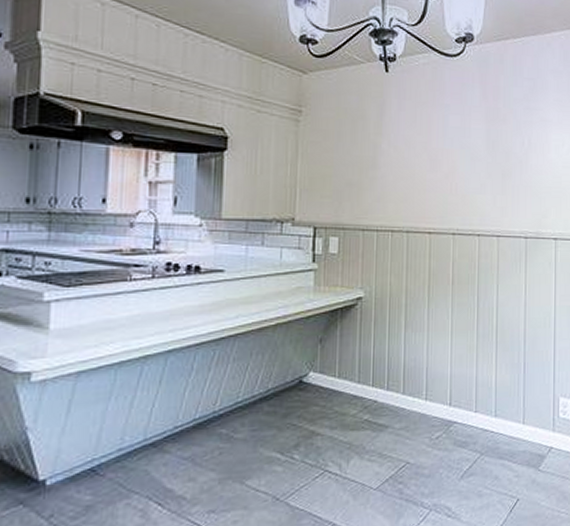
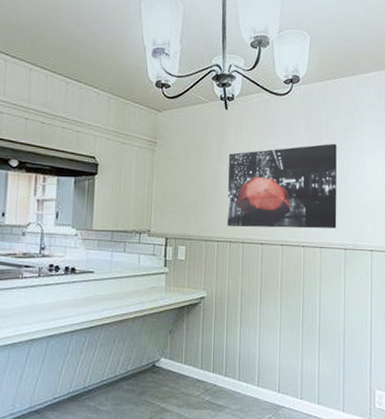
wall art: none [389,114,517,215] -> present [227,143,337,229]

